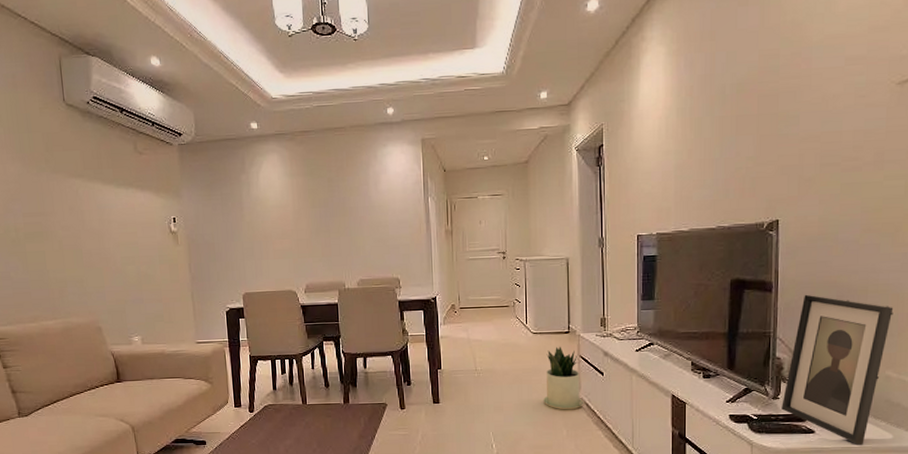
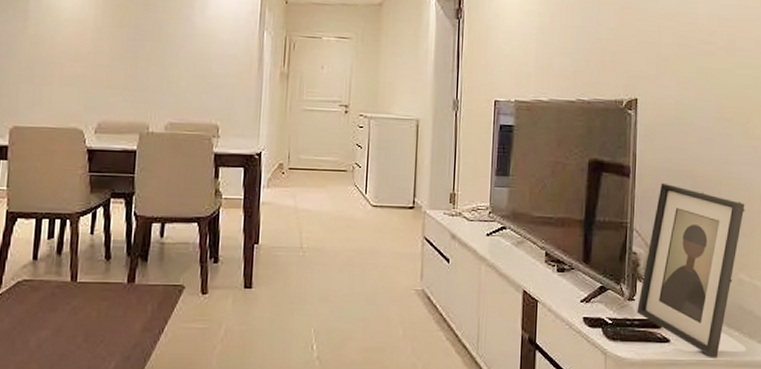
planter: present [543,346,584,410] -> none [378,224,425,304]

